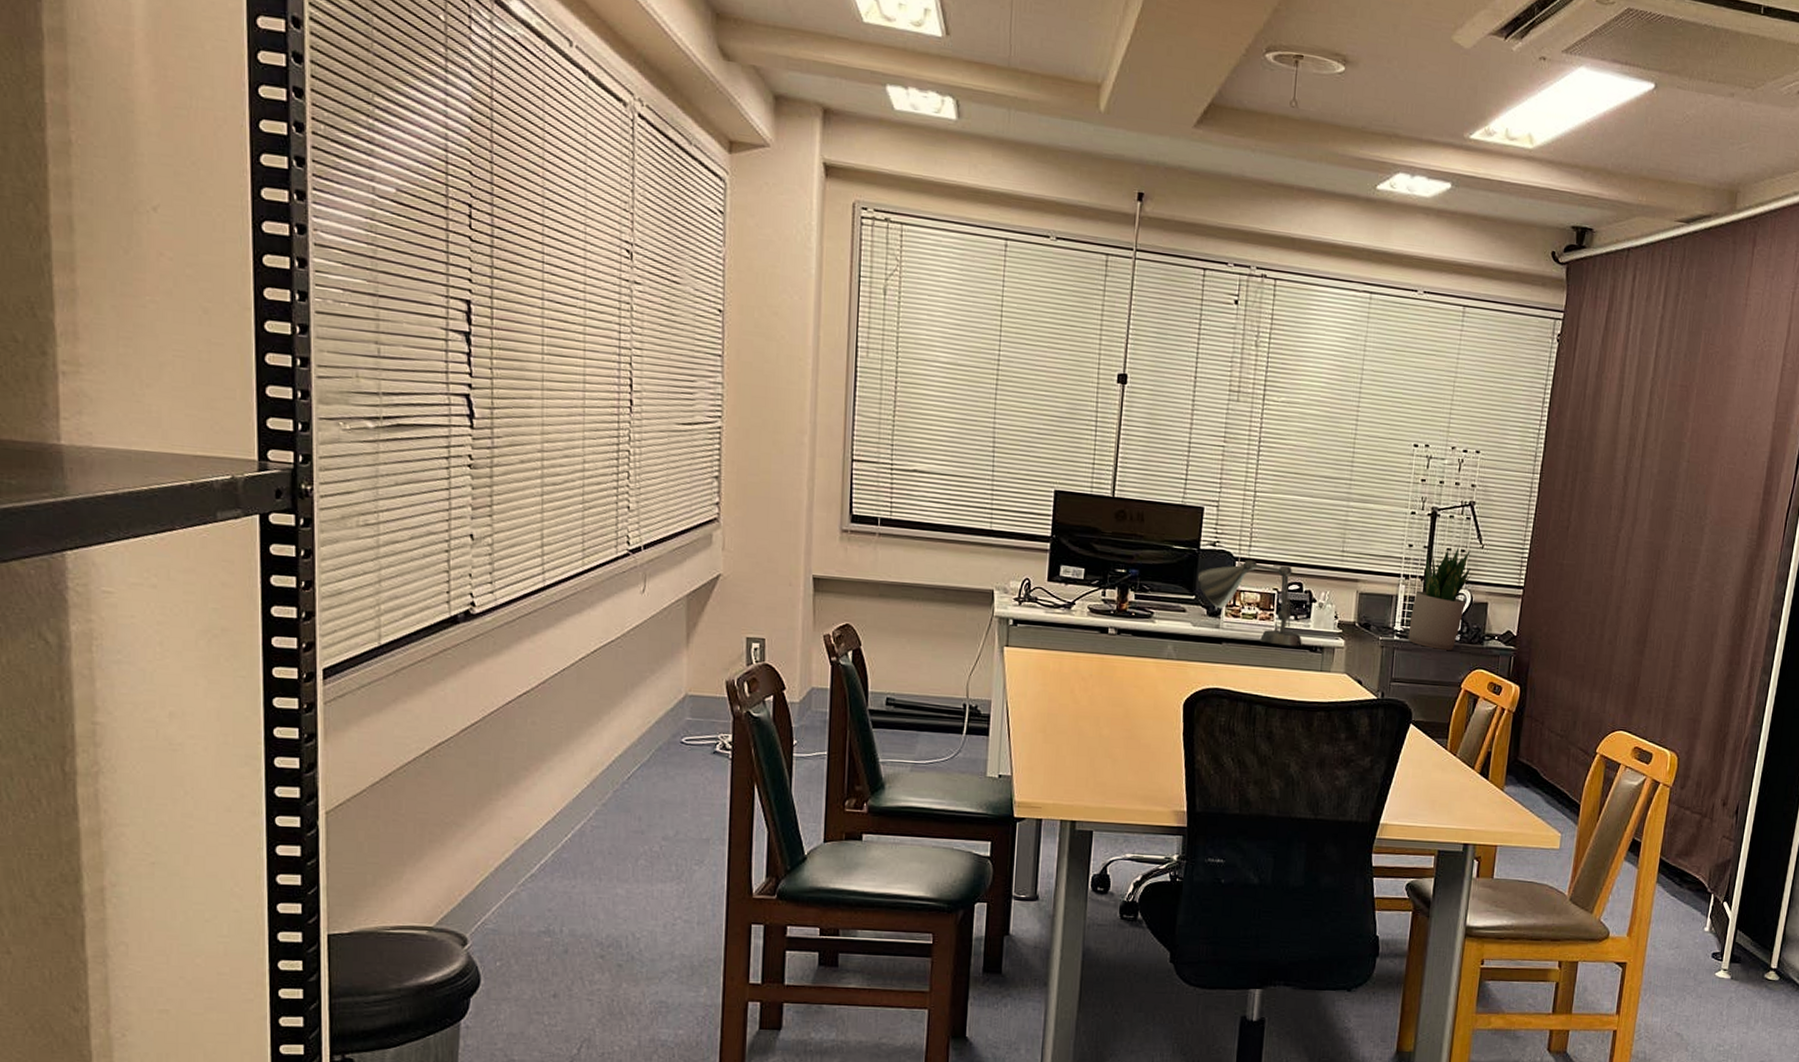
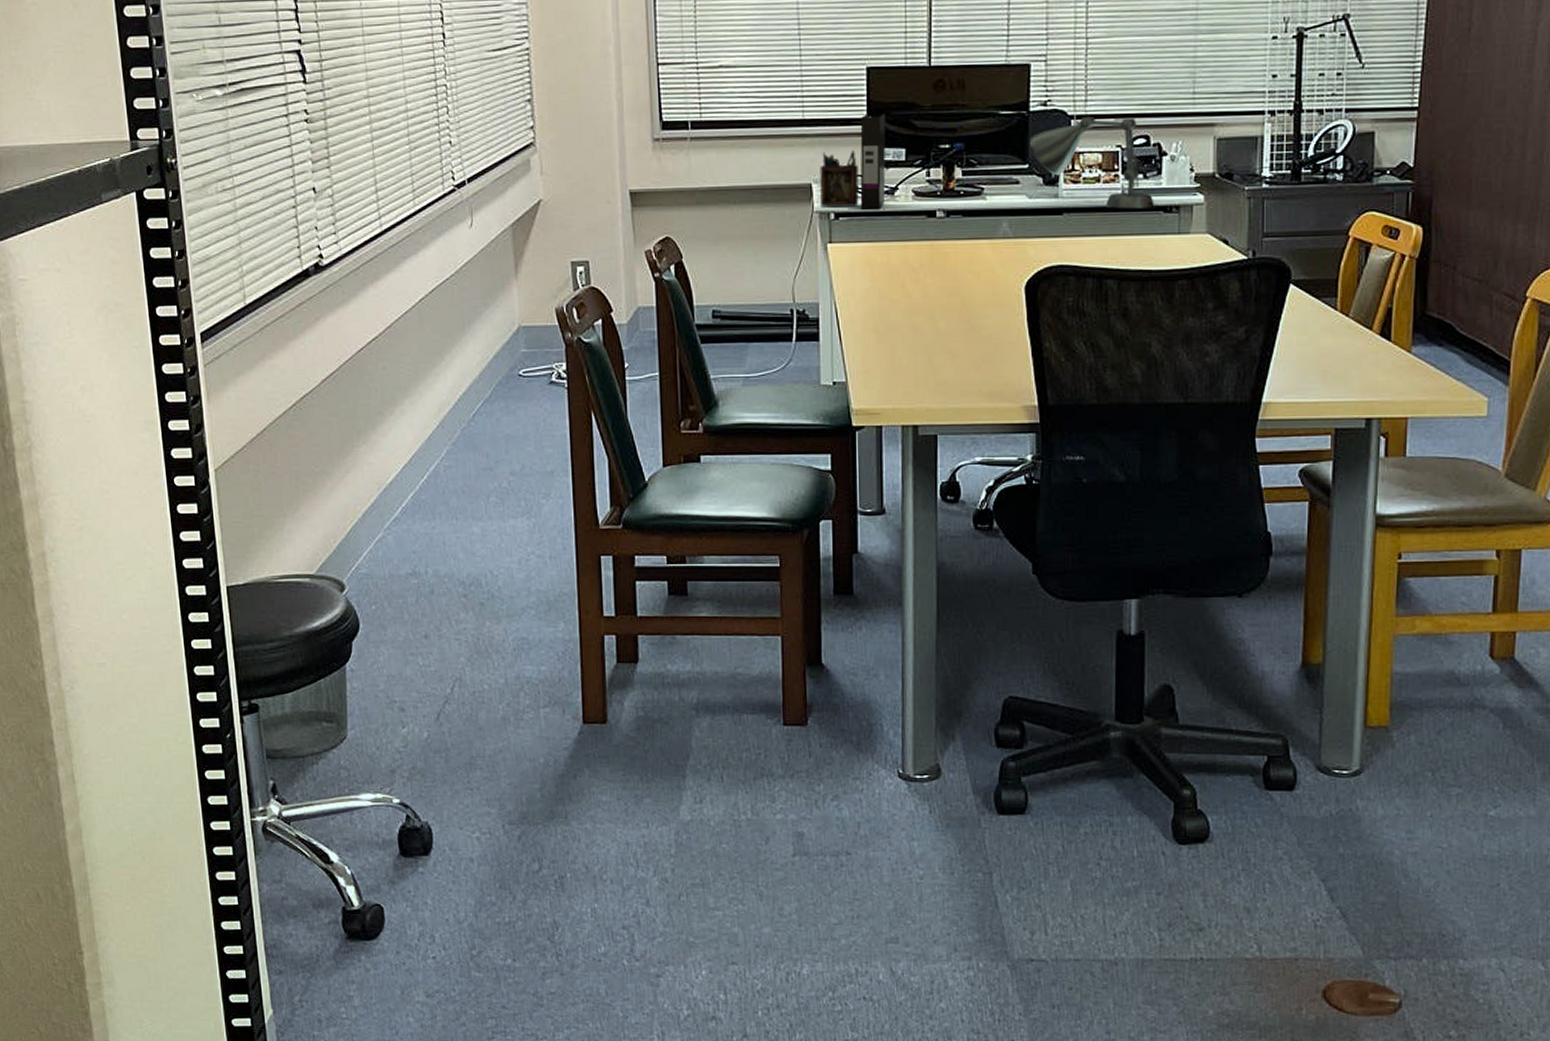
desk organizer: none [1001,562,1039,616] -> present [820,151,859,207]
binder: none [1038,532,1069,622] -> present [860,113,886,211]
planter: present [1408,547,1472,651] -> none [1279,70,1353,195]

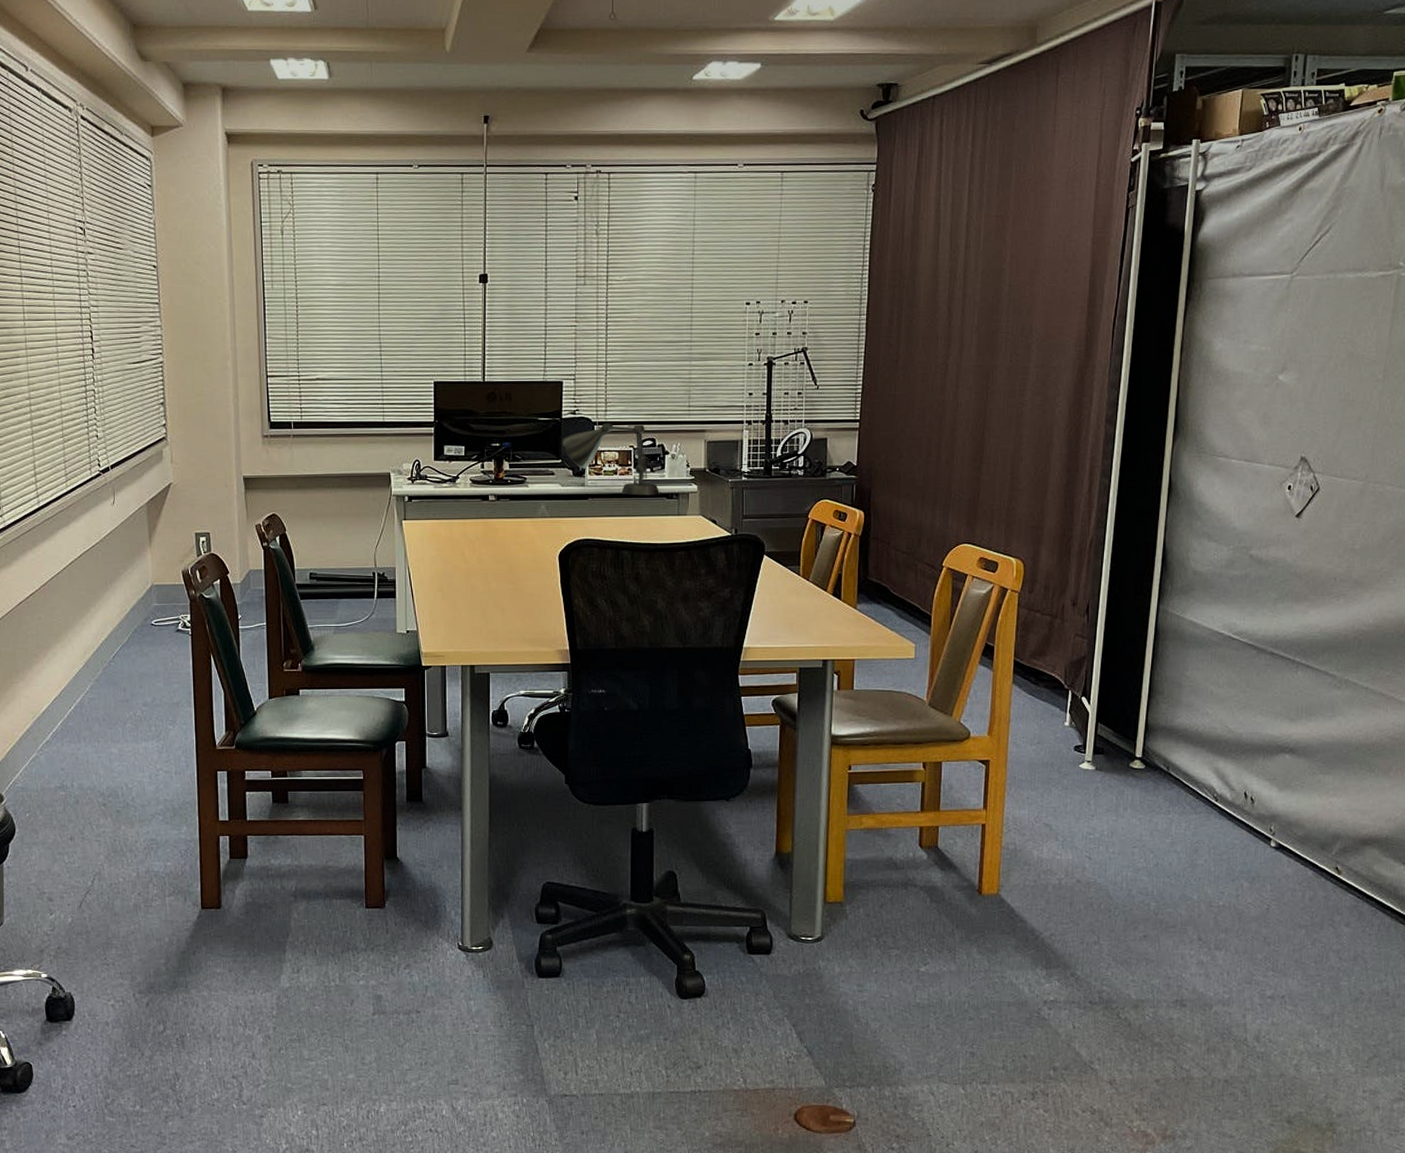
desk organizer: present [820,151,859,207] -> none [397,447,428,492]
binder: present [860,113,886,211] -> none [428,418,449,495]

